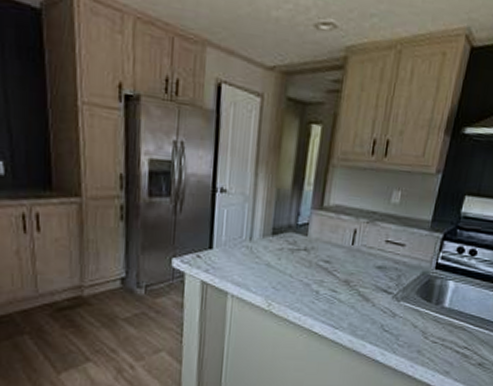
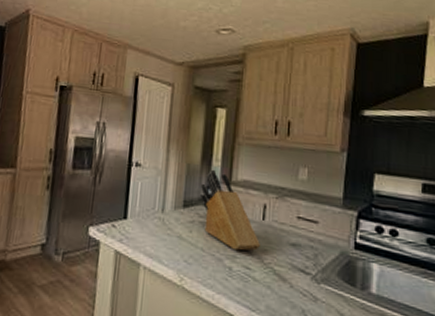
knife block: none [289,194,348,275] -> present [199,169,260,251]

